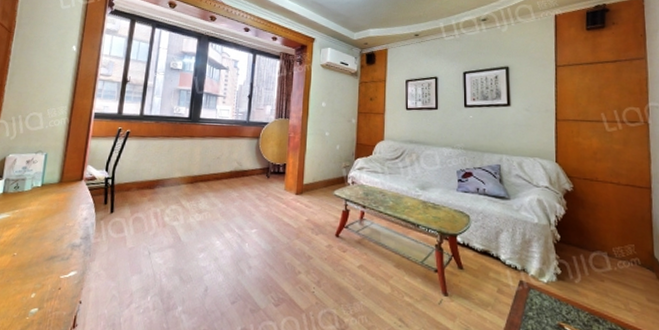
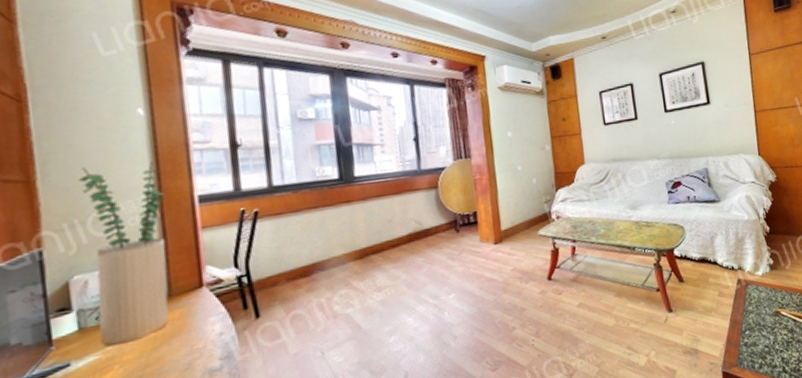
vase: none [13,81,76,210] -> present [79,161,169,346]

